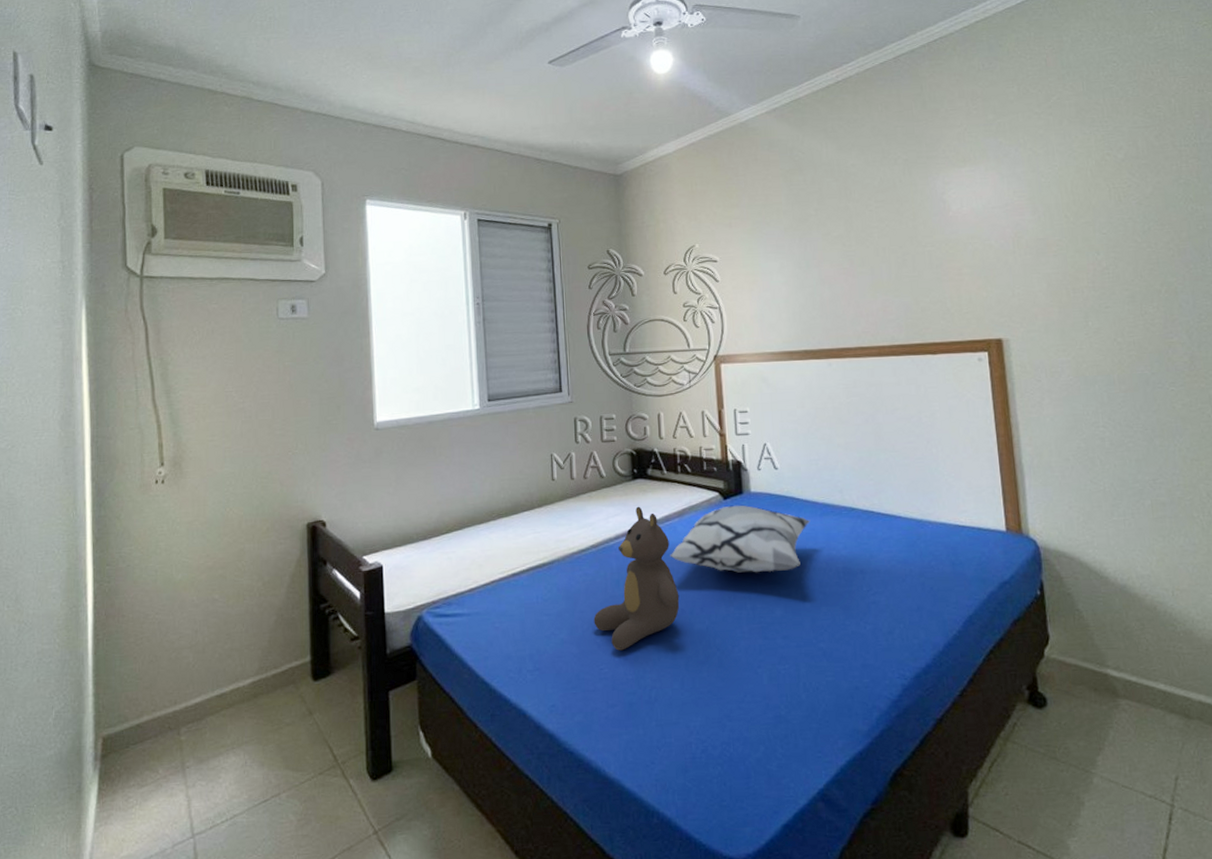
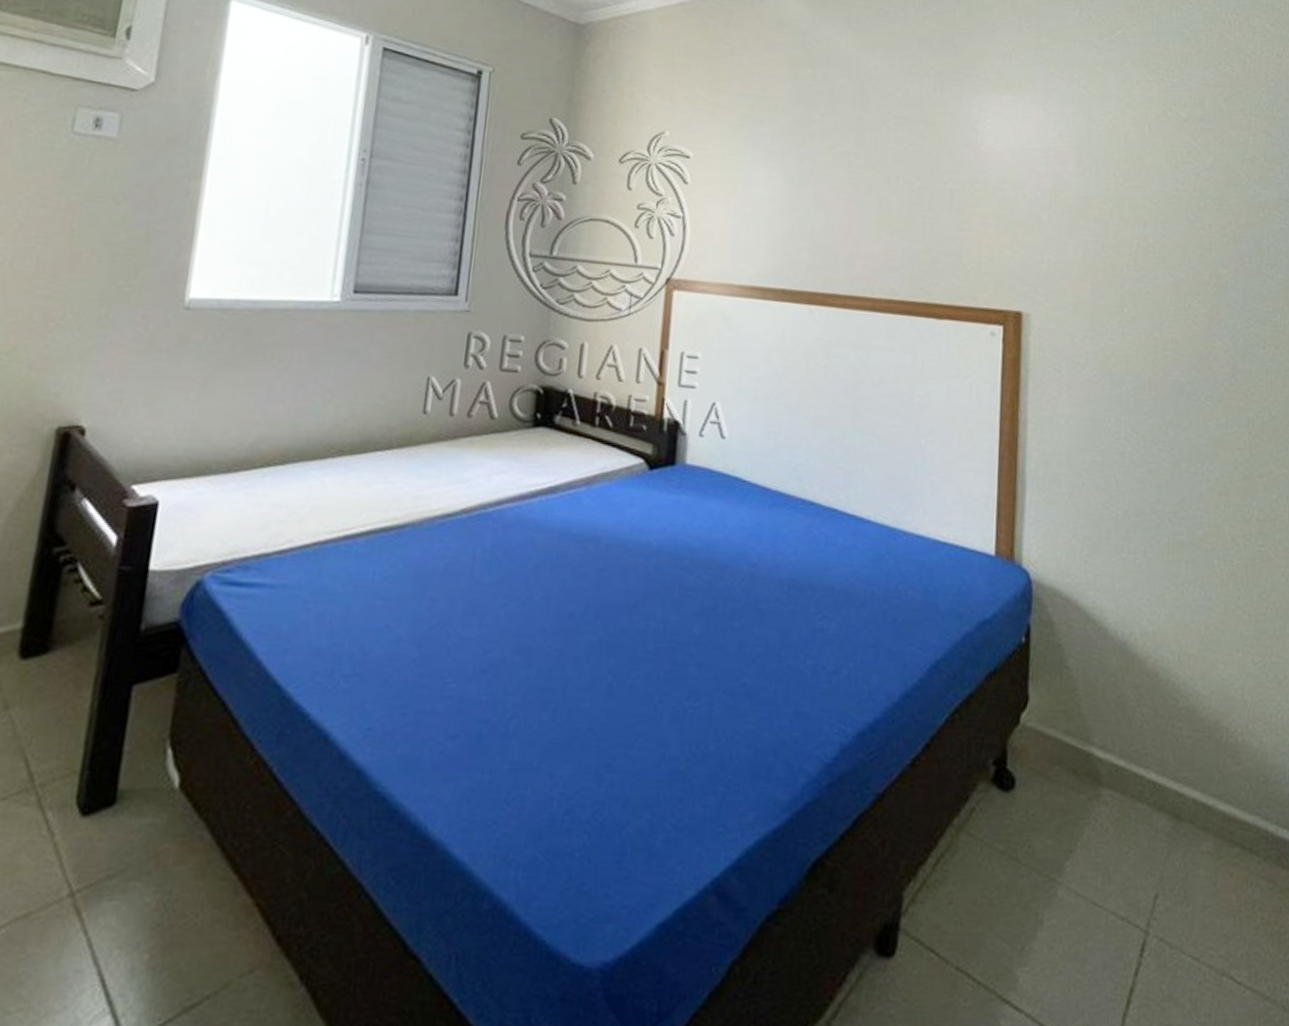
teddy bear: present [593,506,680,651] -> none [447,463,570,660]
decorative pillow: present [670,505,811,573] -> none [566,478,757,575]

